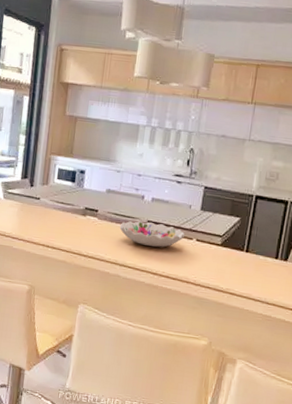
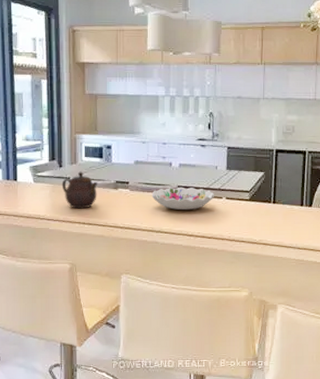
teapot: none [30,193,67,232] -> present [61,171,98,209]

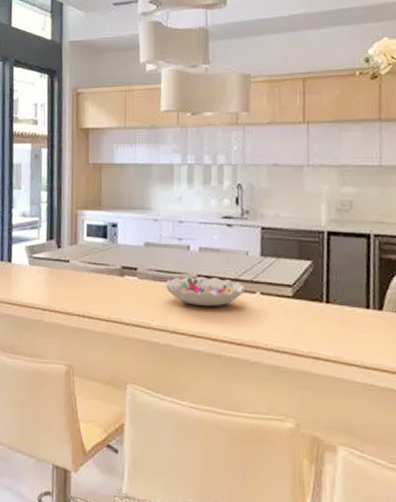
teapot: present [61,171,98,209] -> none [59,253,101,299]

